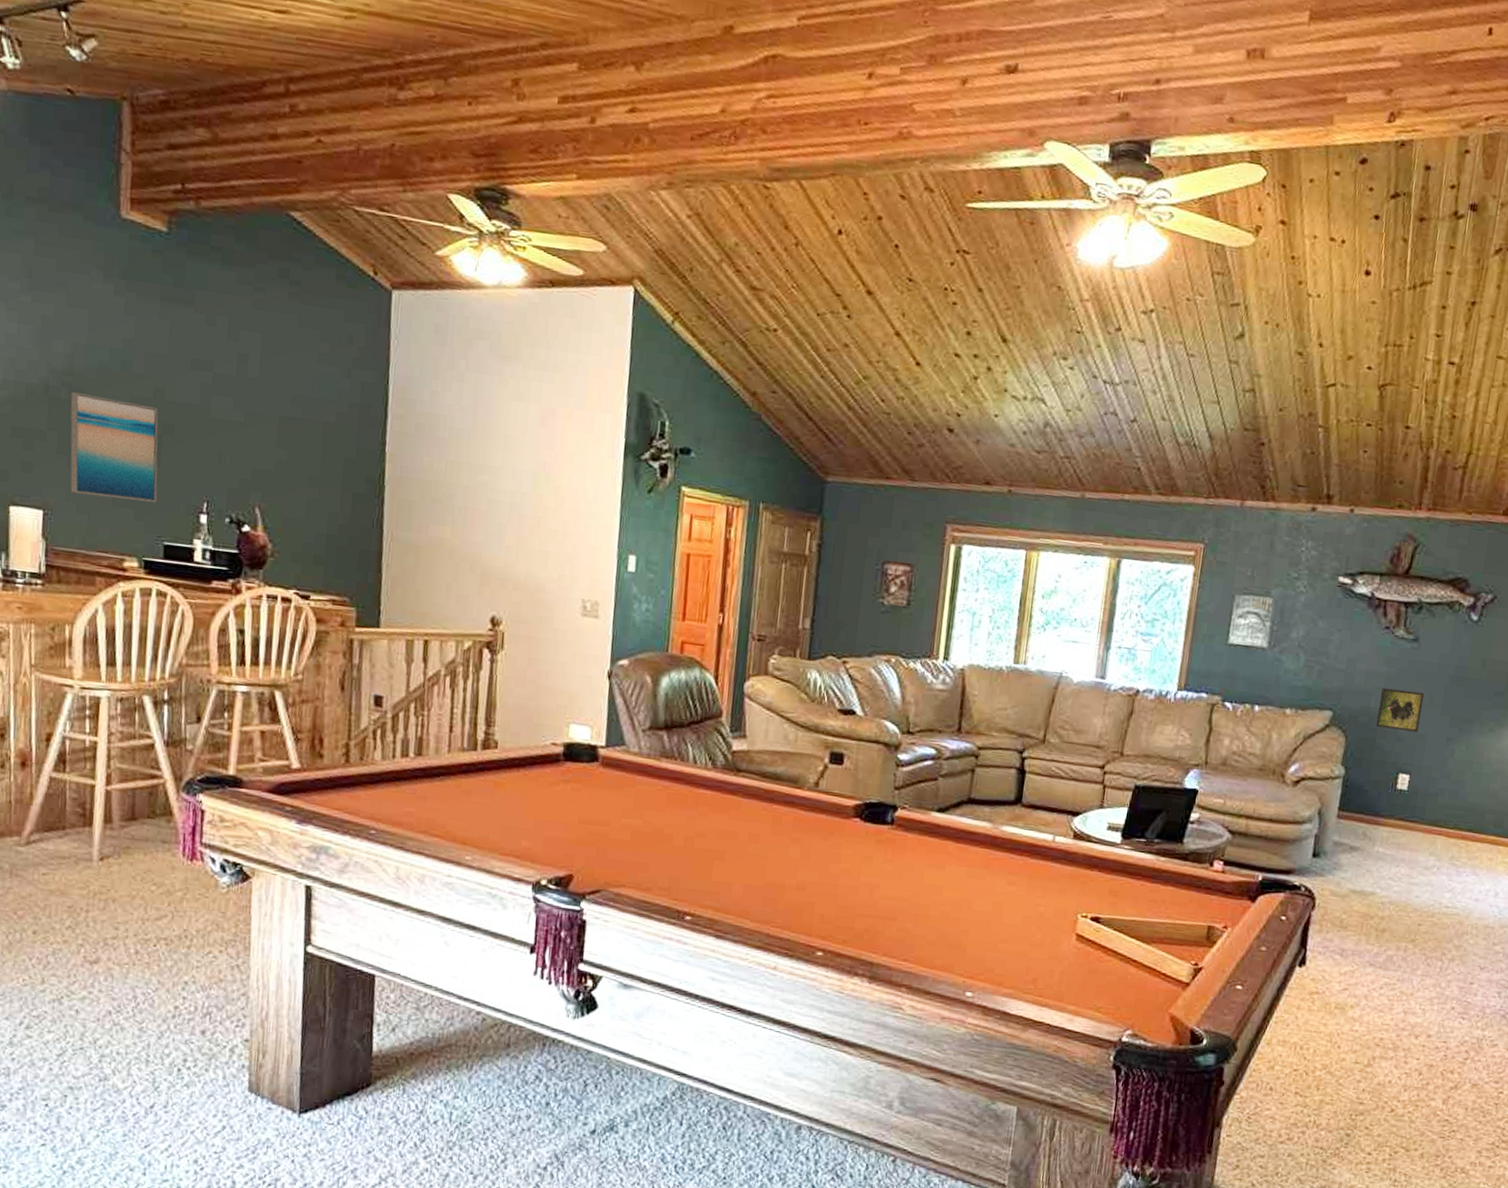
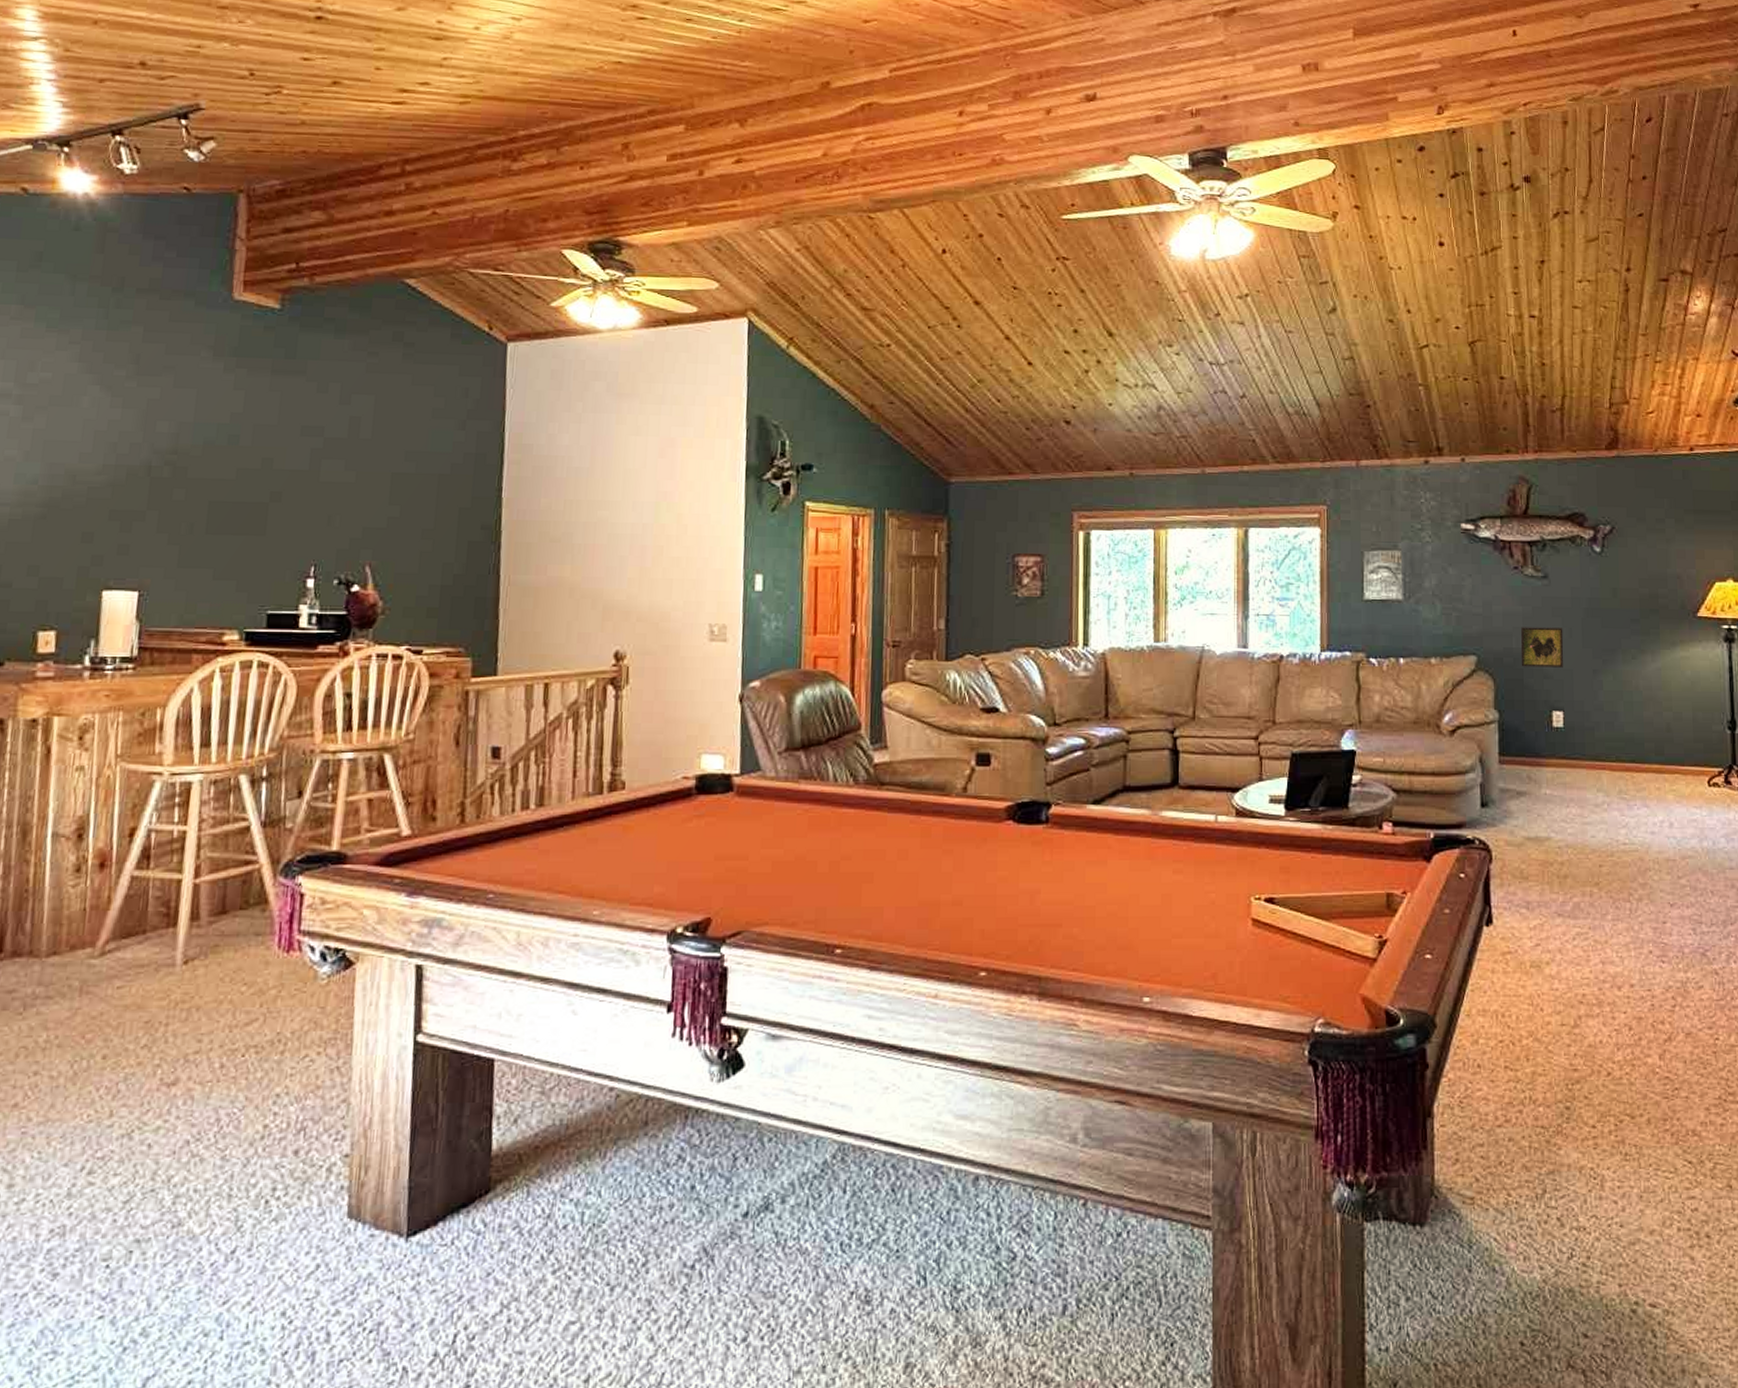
wall art: present [70,392,158,502] -> none [169,470,266,572]

